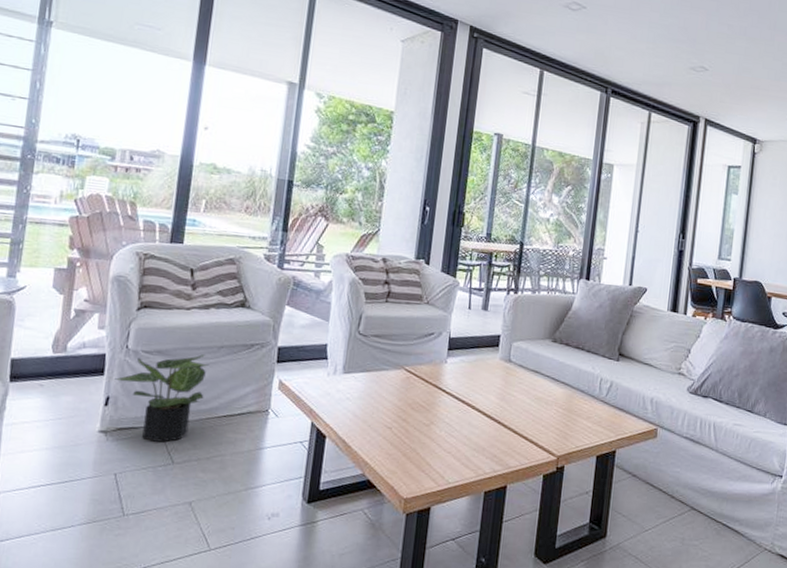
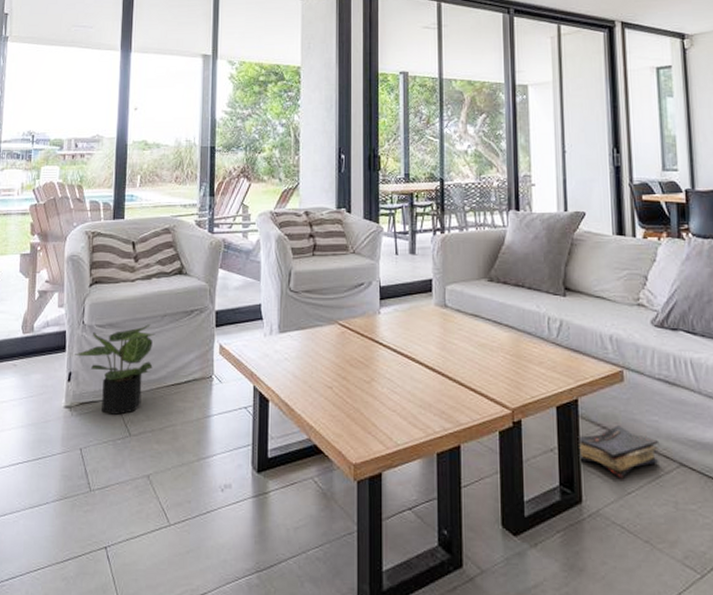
book: none [608,474,678,518] -> present [577,425,660,478]

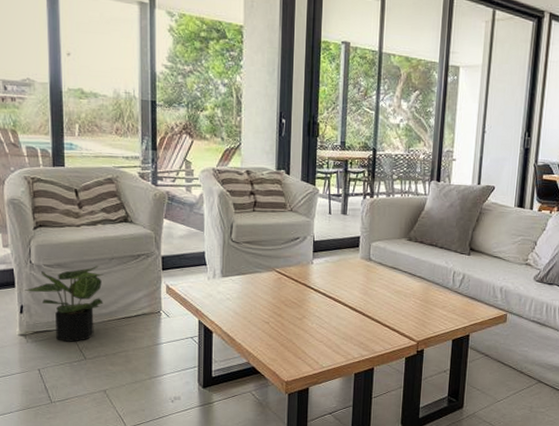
book: present [577,425,660,478] -> none [464,354,526,391]

